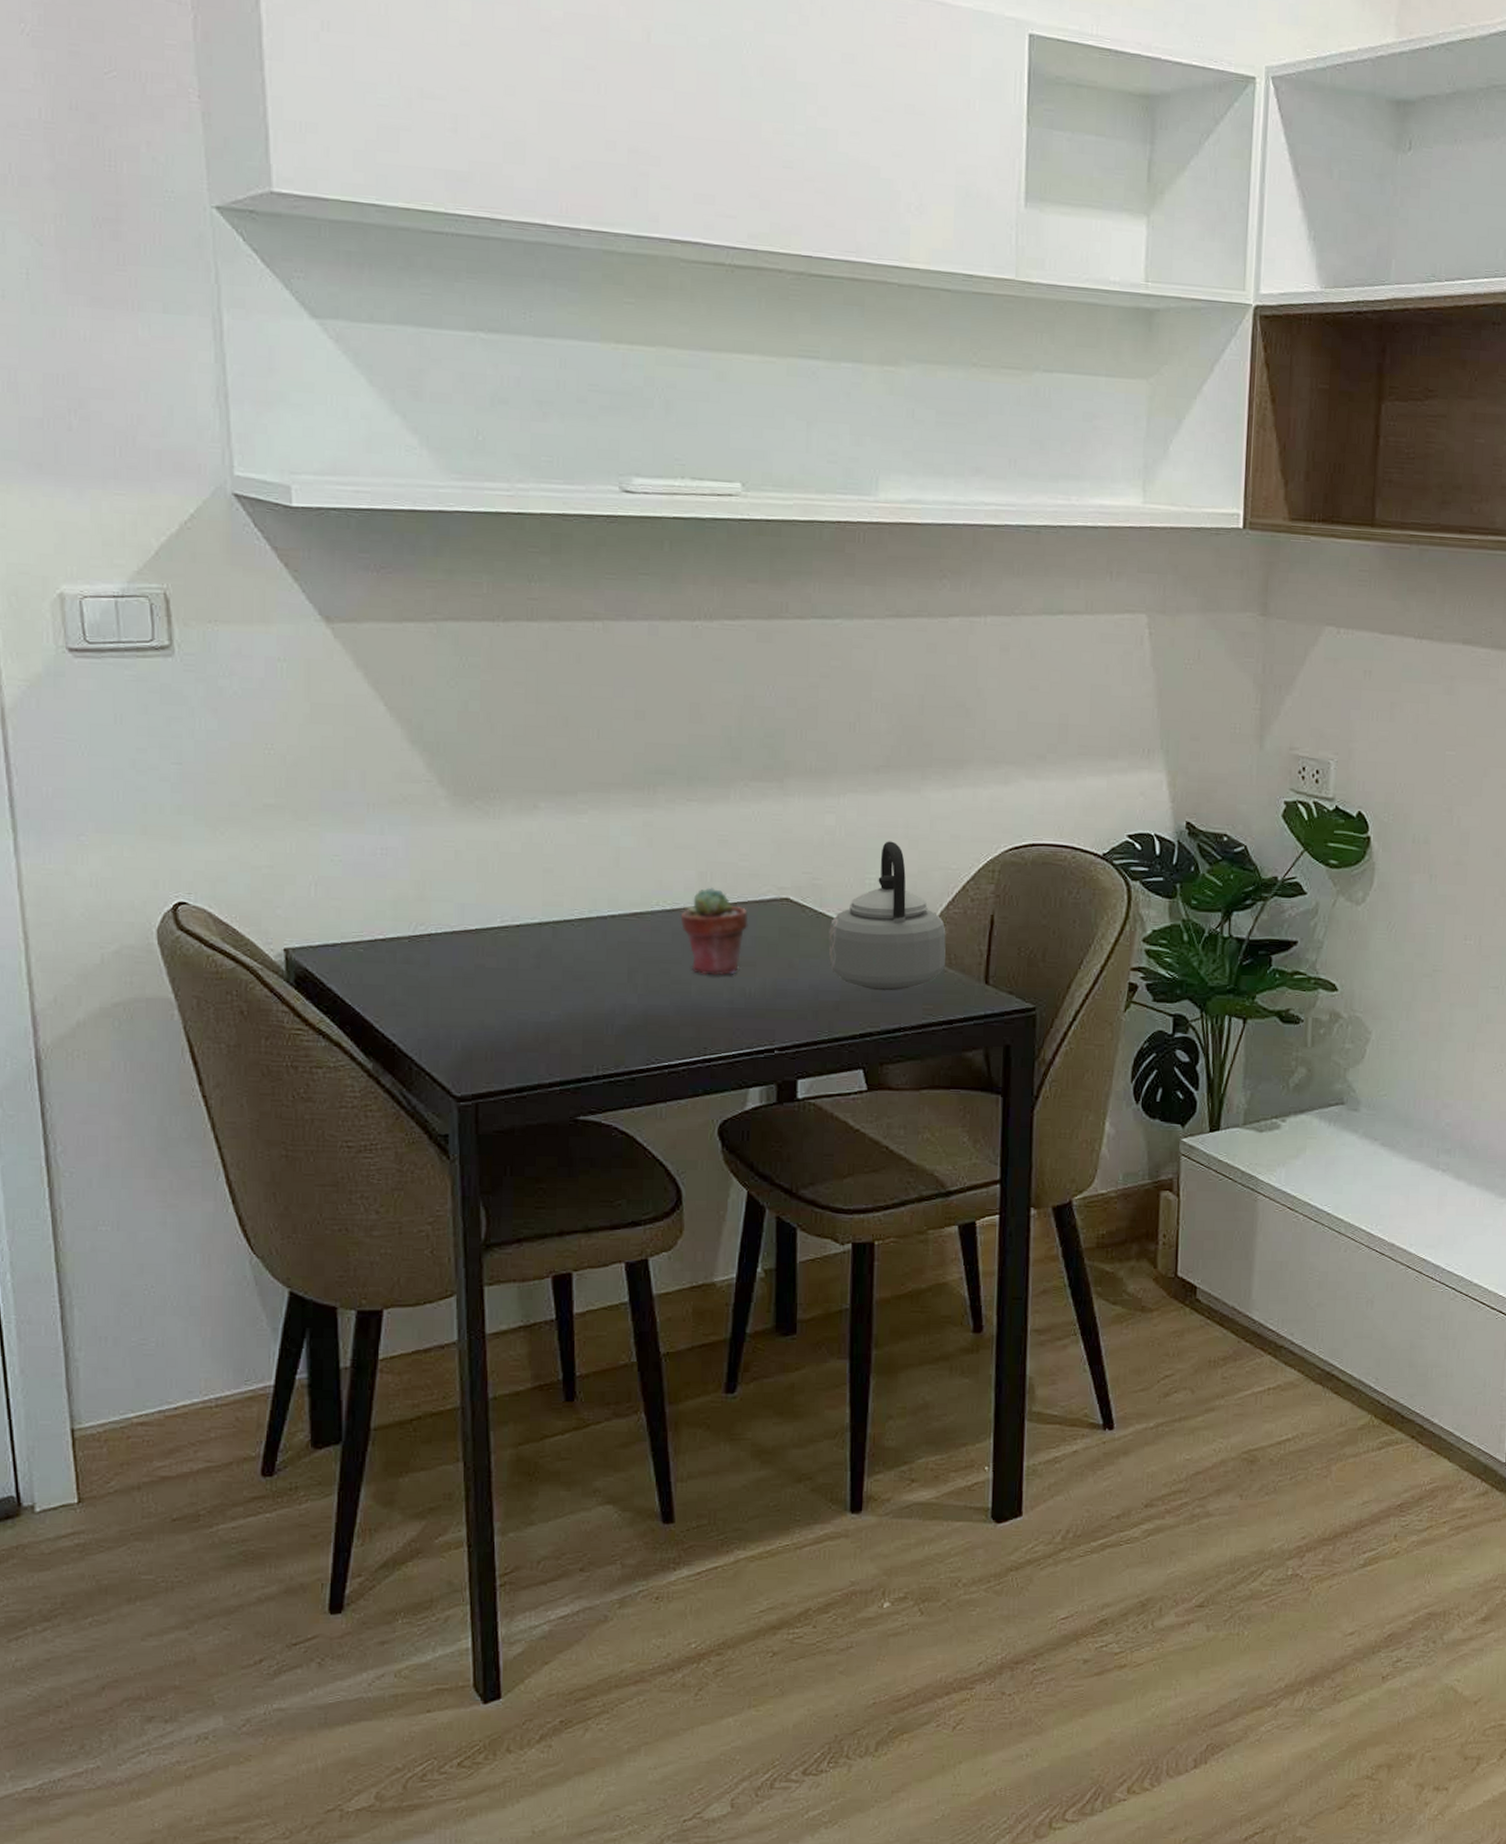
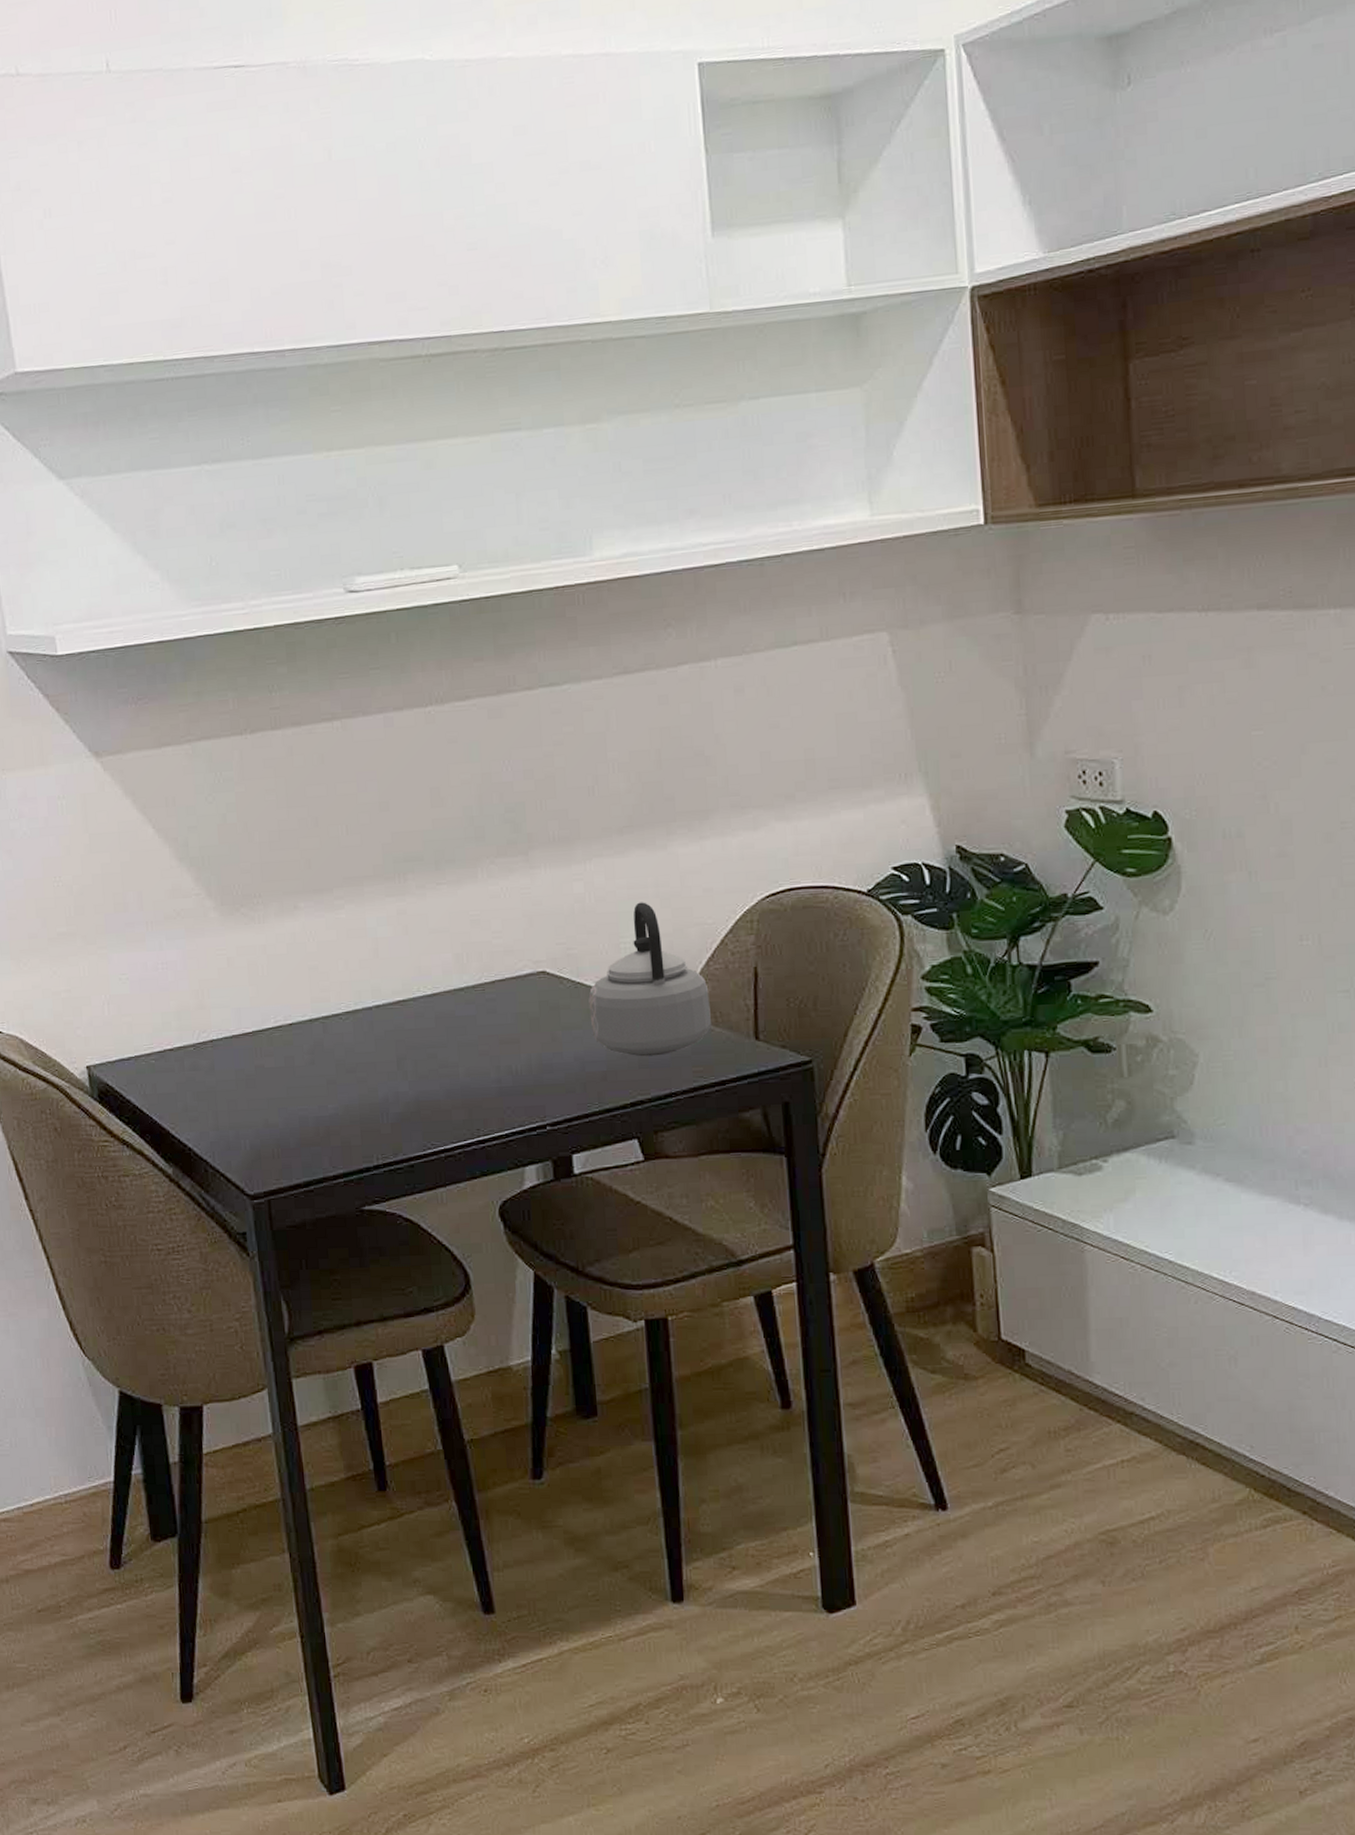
potted succulent: present [680,887,749,976] -> none [441,968,508,1057]

